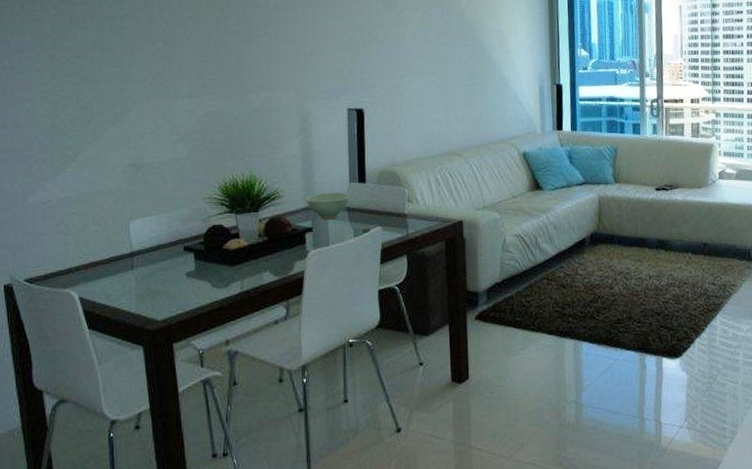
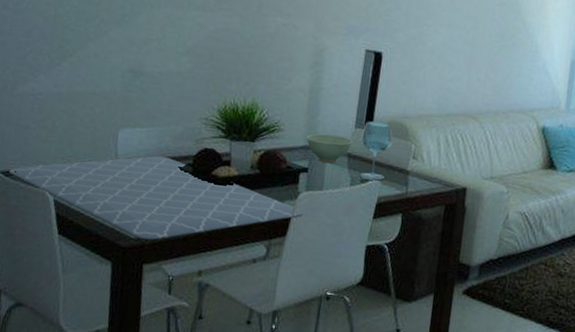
placemat: none [33,239,315,321] -> present [9,155,303,241]
wine glass: none [356,172,387,230] -> present [359,121,393,182]

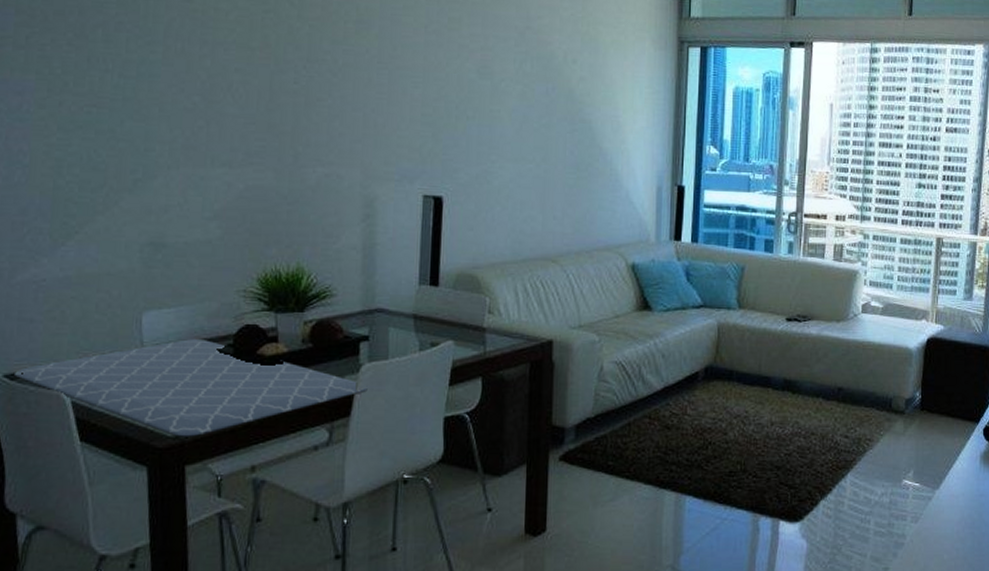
bowl: present [306,133,352,163] -> none [364,294,417,327]
wine glass: present [359,121,393,182] -> none [426,274,464,344]

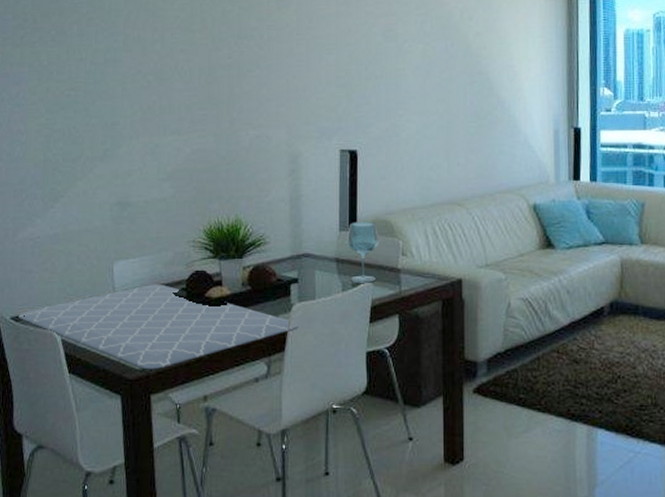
wine glass: none [426,274,464,344] -> present [346,221,379,284]

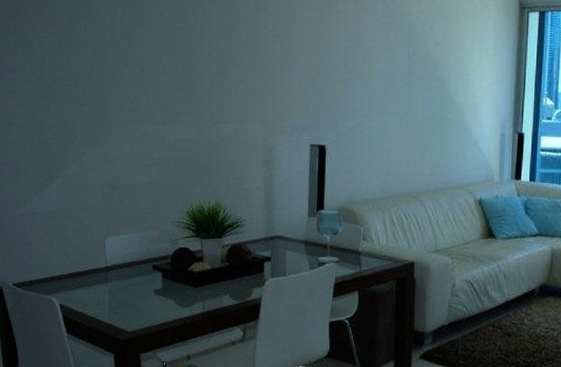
placemat: present [19,283,299,370] -> none [20,258,271,333]

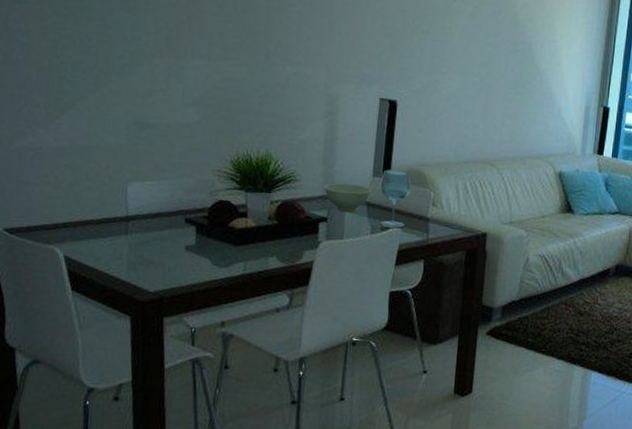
bowl: none [267,224,307,251] -> present [324,183,371,212]

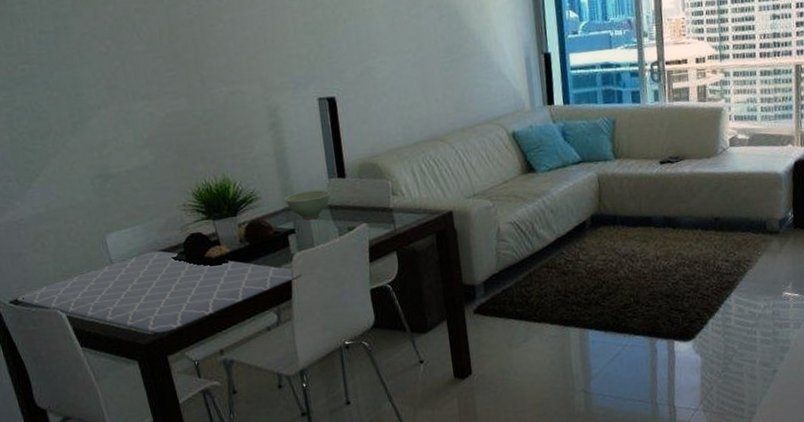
placemat: none [14,208,325,294] -> present [17,251,302,334]
wine glass: present [378,169,412,229] -> none [336,166,370,227]

